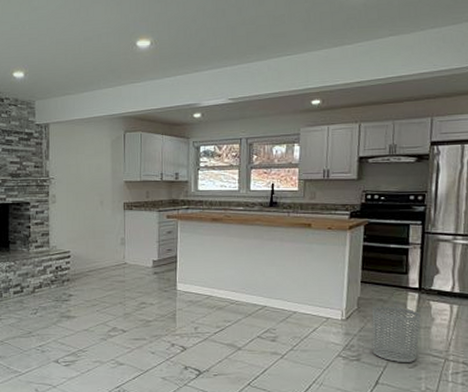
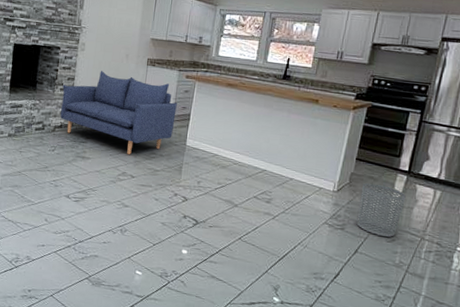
sofa: none [37,222,162,307] -> present [60,71,177,155]

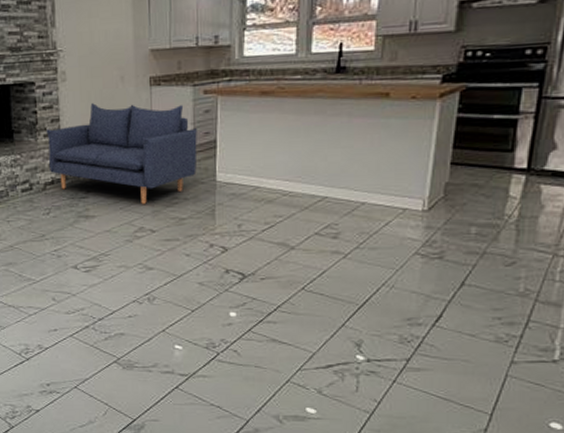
waste bin: present [356,183,406,238] -> none [459,192,526,261]

